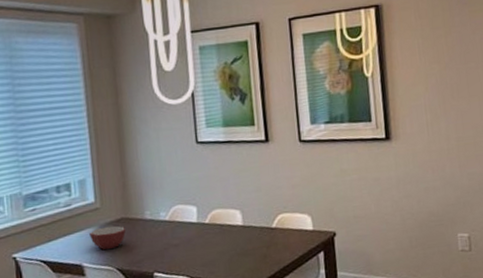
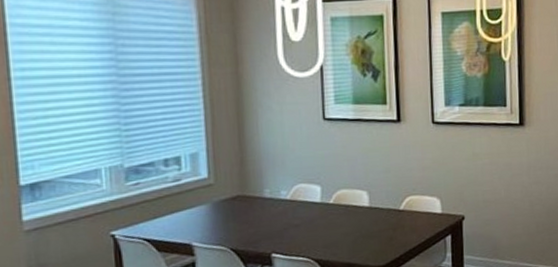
bowl: present [89,226,126,249] -> none [201,203,242,228]

